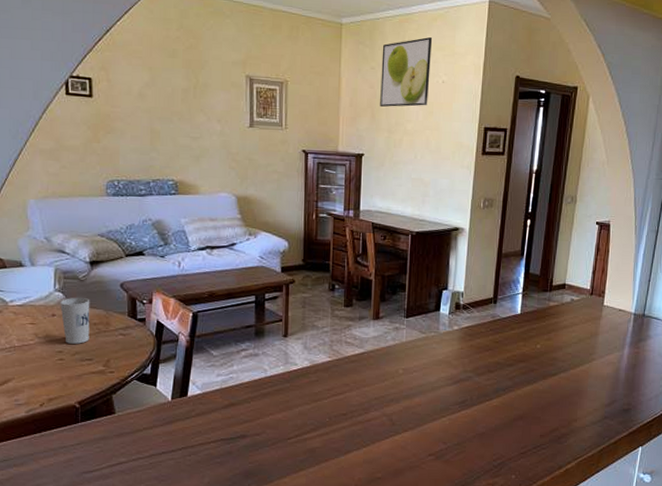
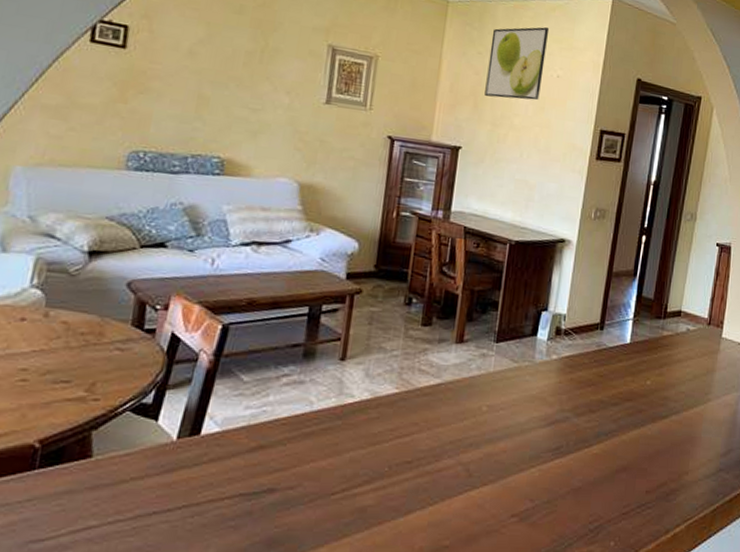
cup: present [60,298,90,344] -> none [34,297,81,360]

